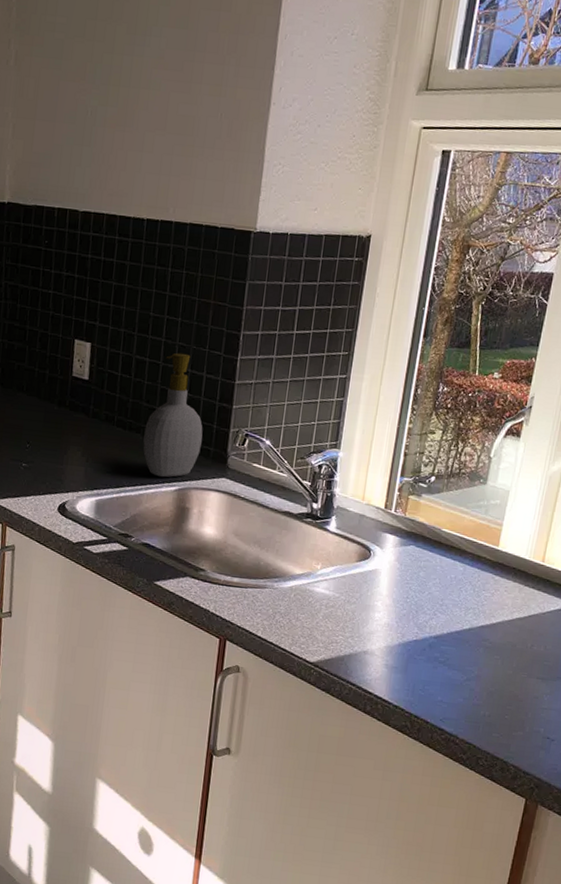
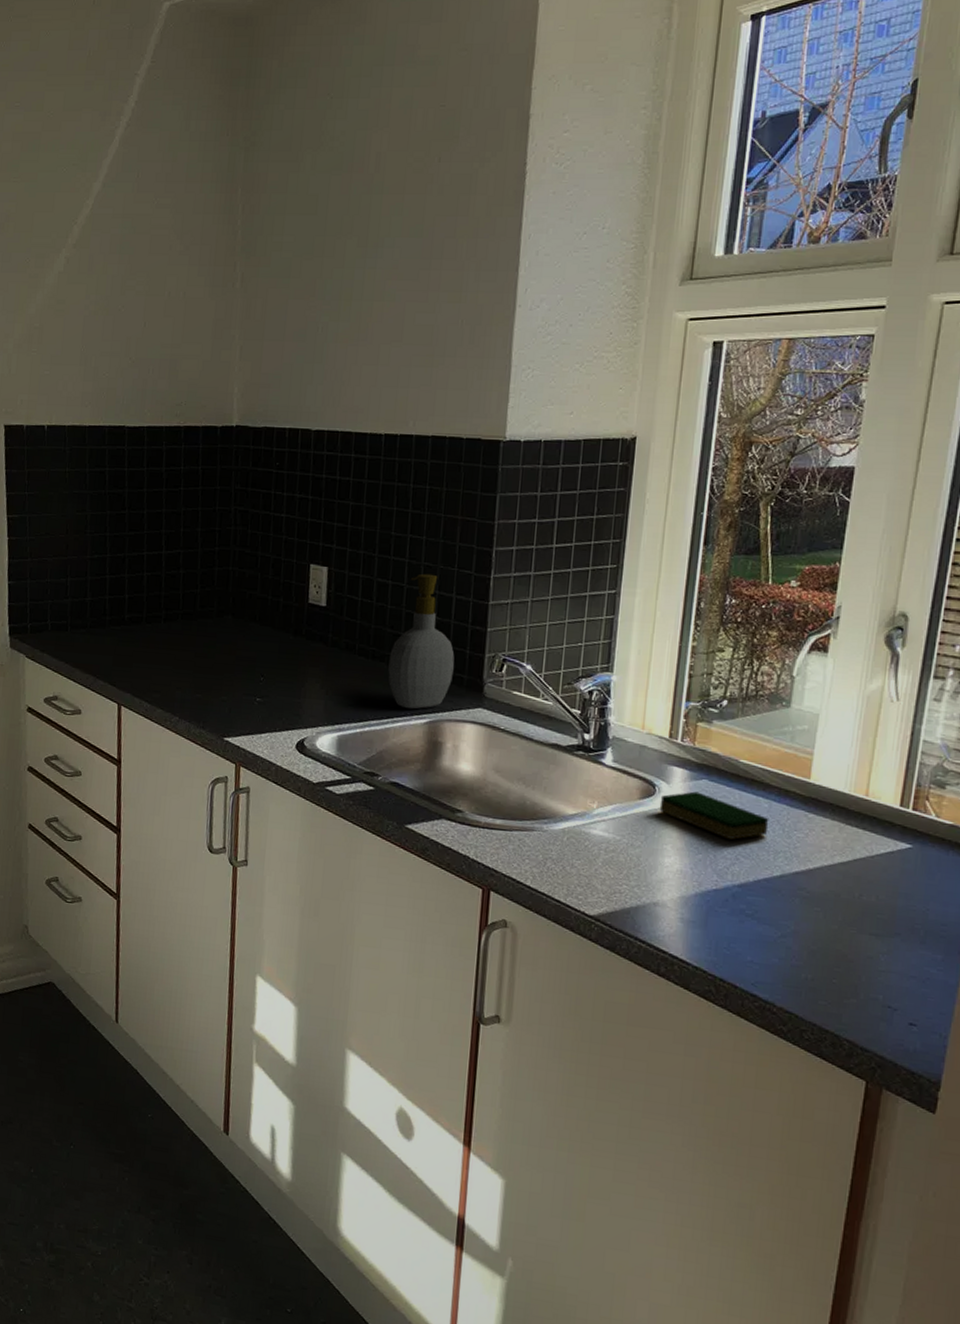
dish sponge: none [373,555,463,598] -> present [659,791,769,841]

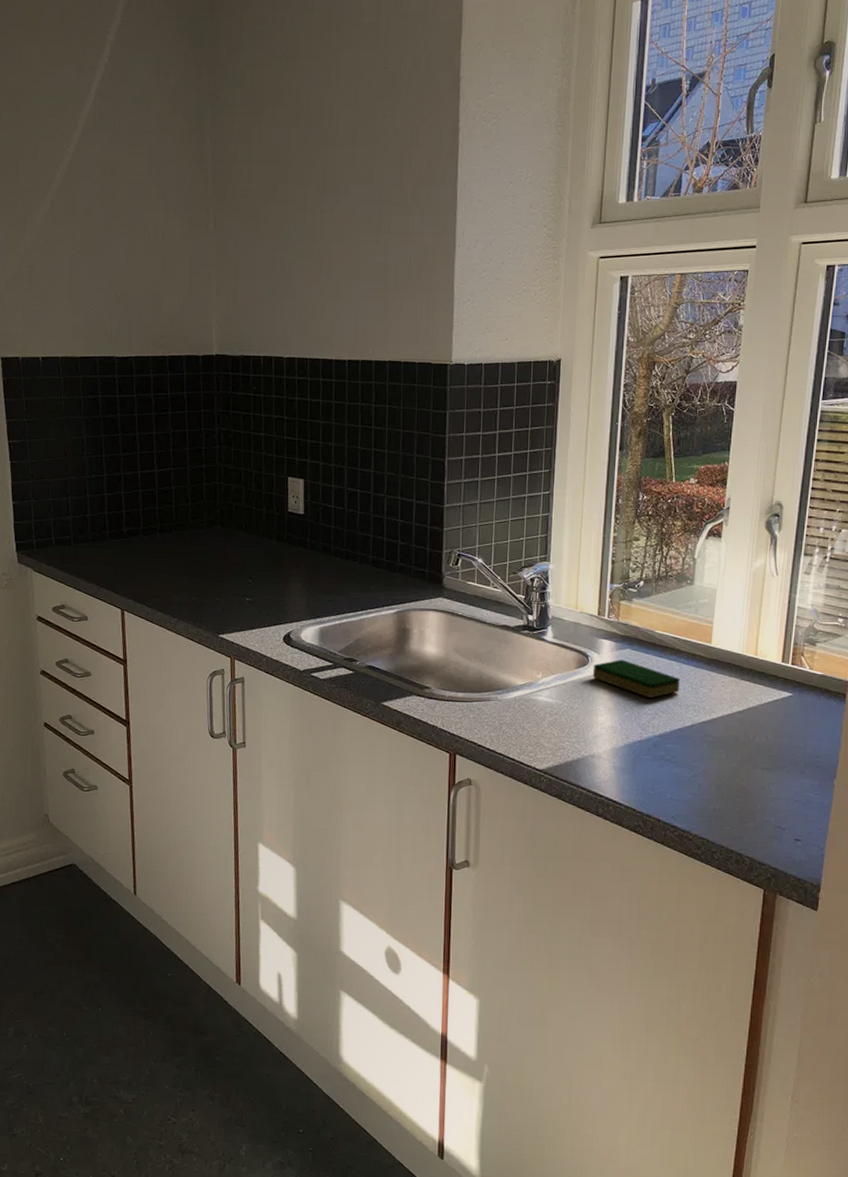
soap bottle: present [388,573,455,709] -> none [360,482,417,602]

